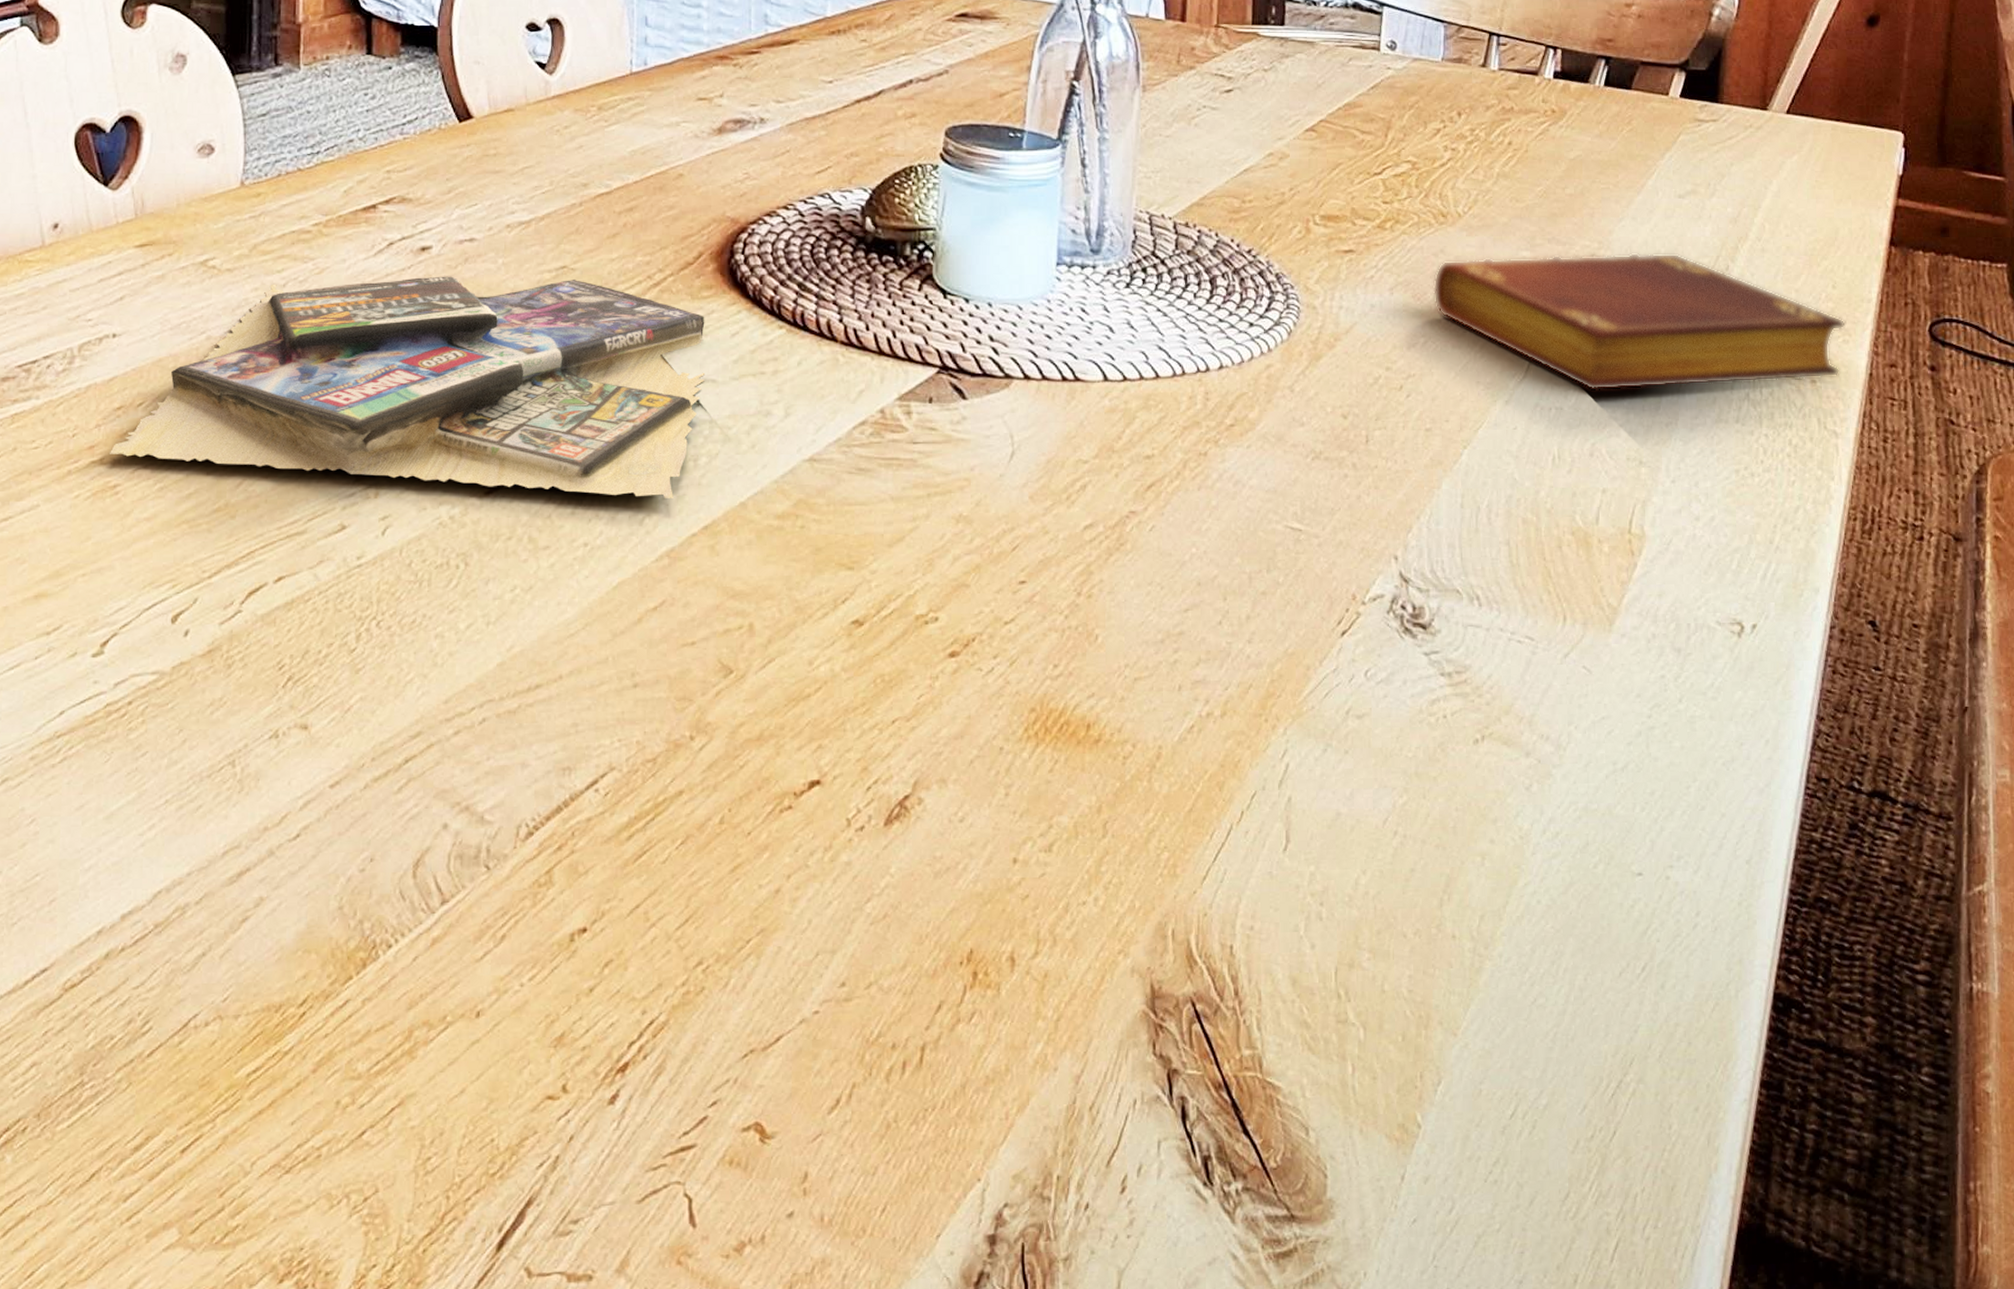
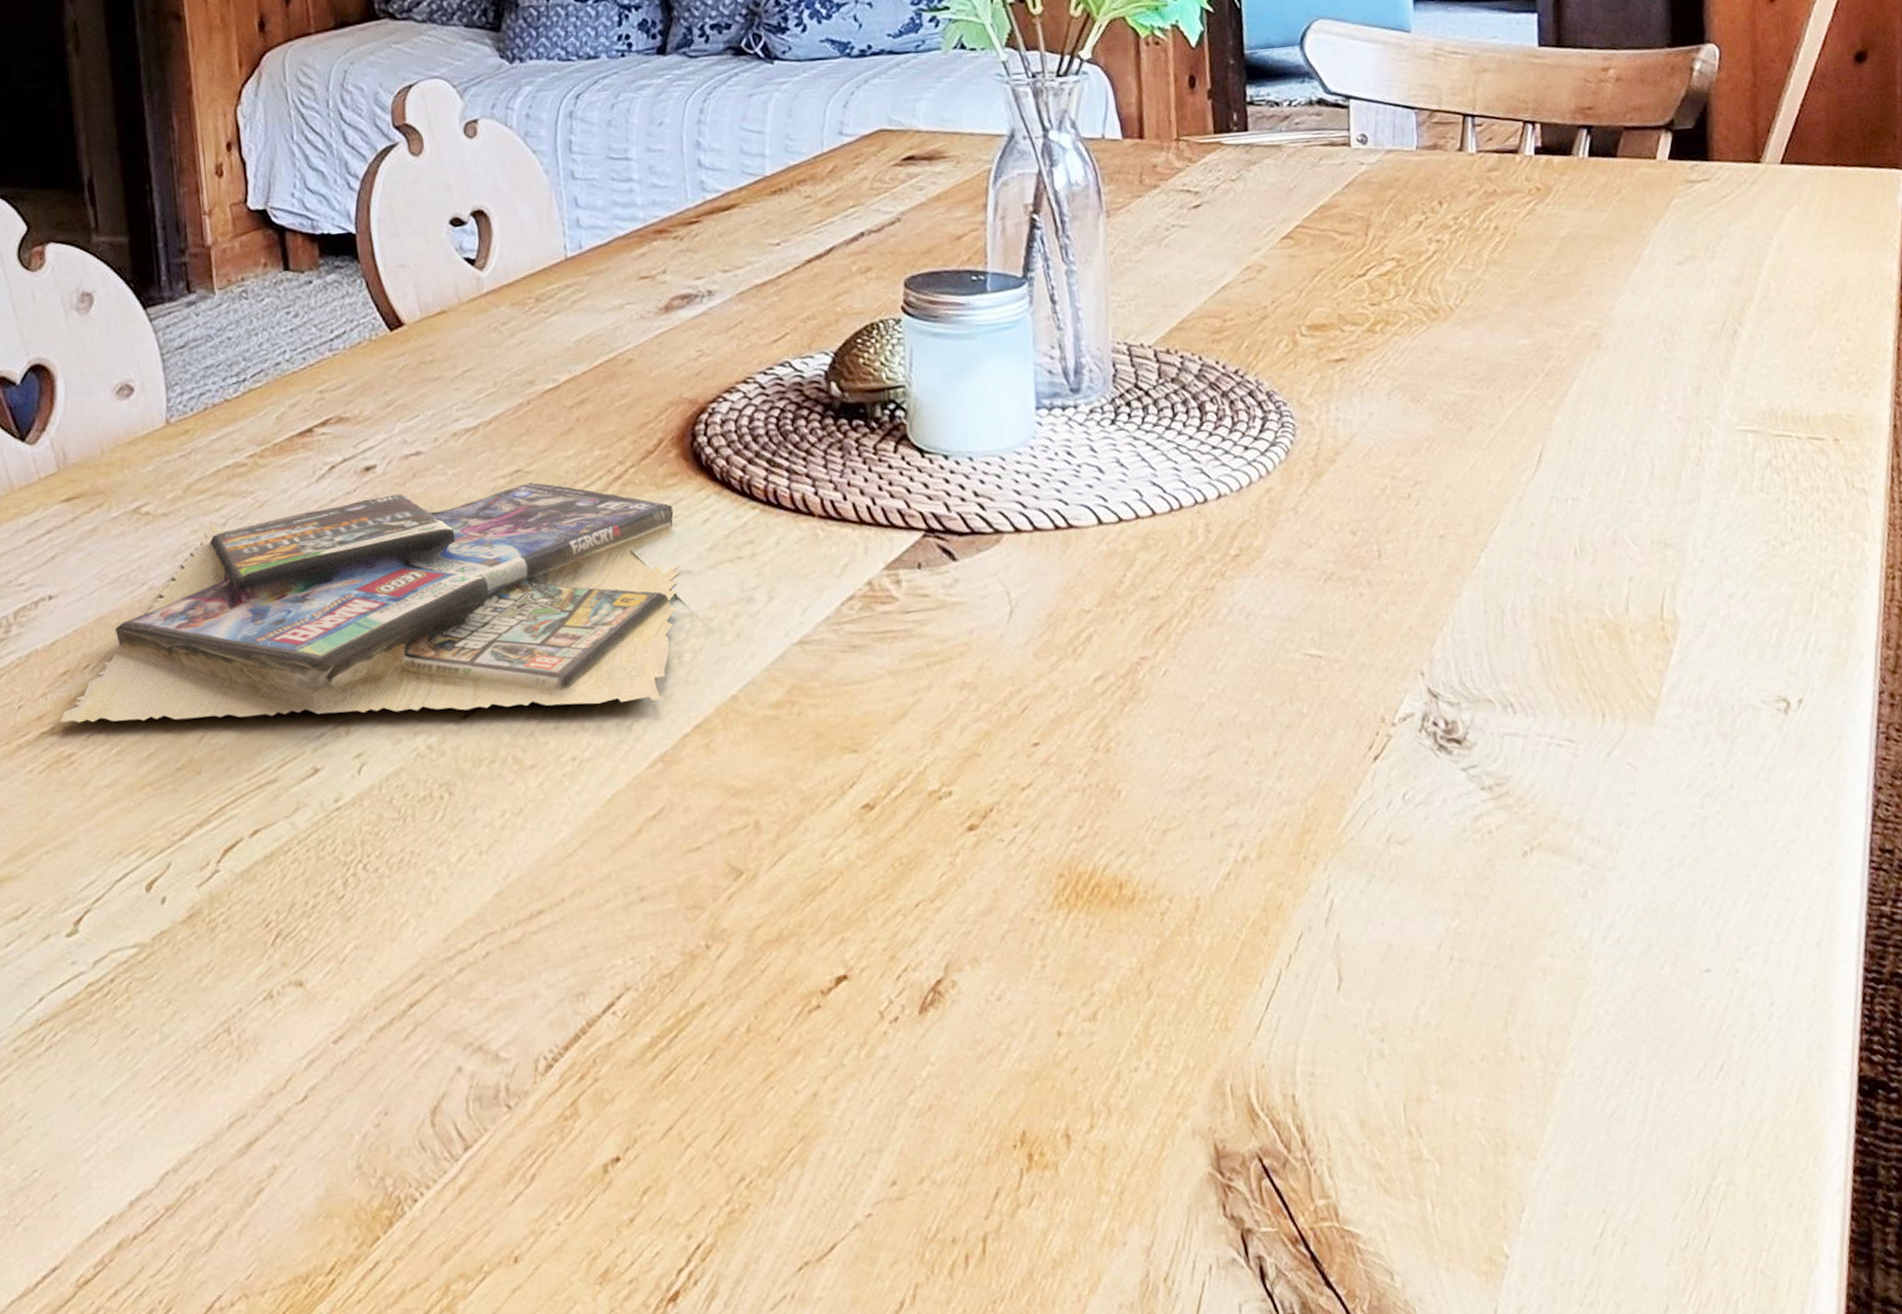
book: present [1433,252,1845,392] -> none [1431,323,1864,477]

